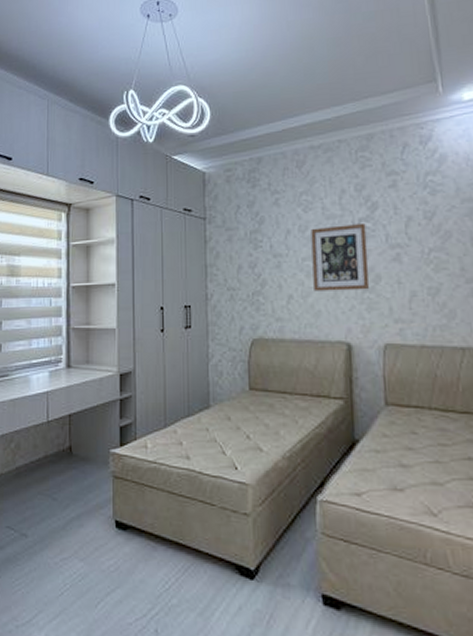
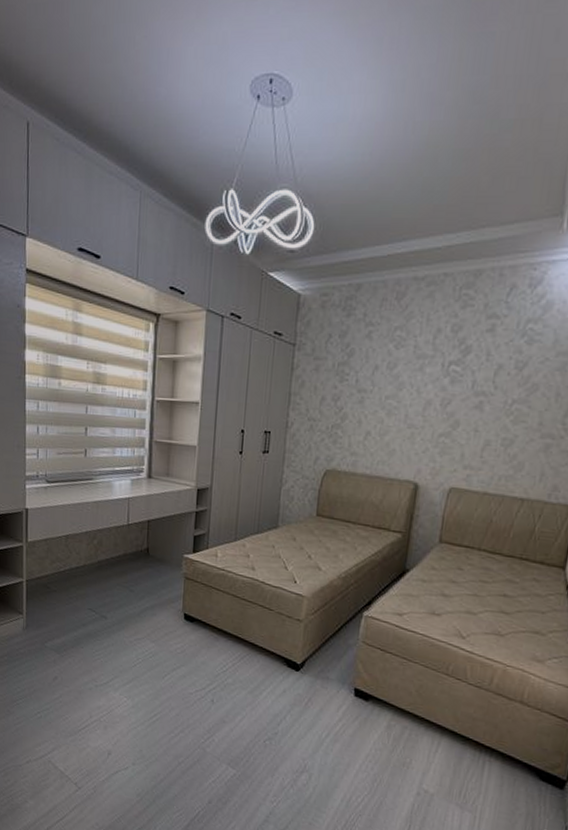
wall art: present [311,222,370,292] -> none [392,366,455,435]

